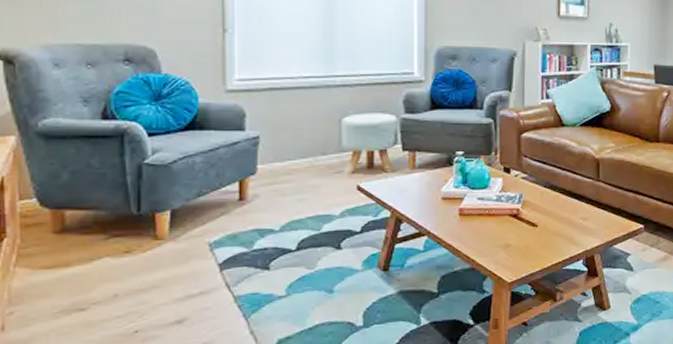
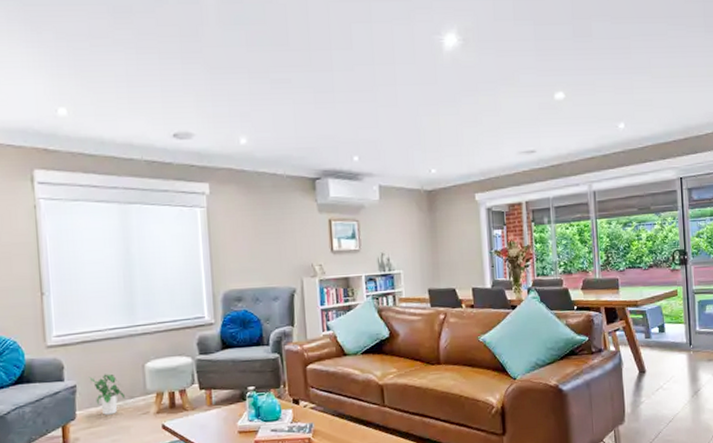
potted plant: none [275,126,317,171] -> present [89,374,126,415]

